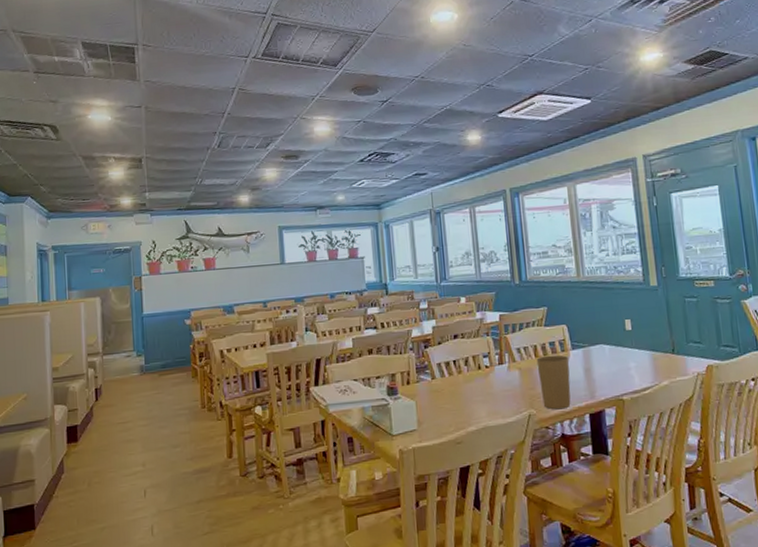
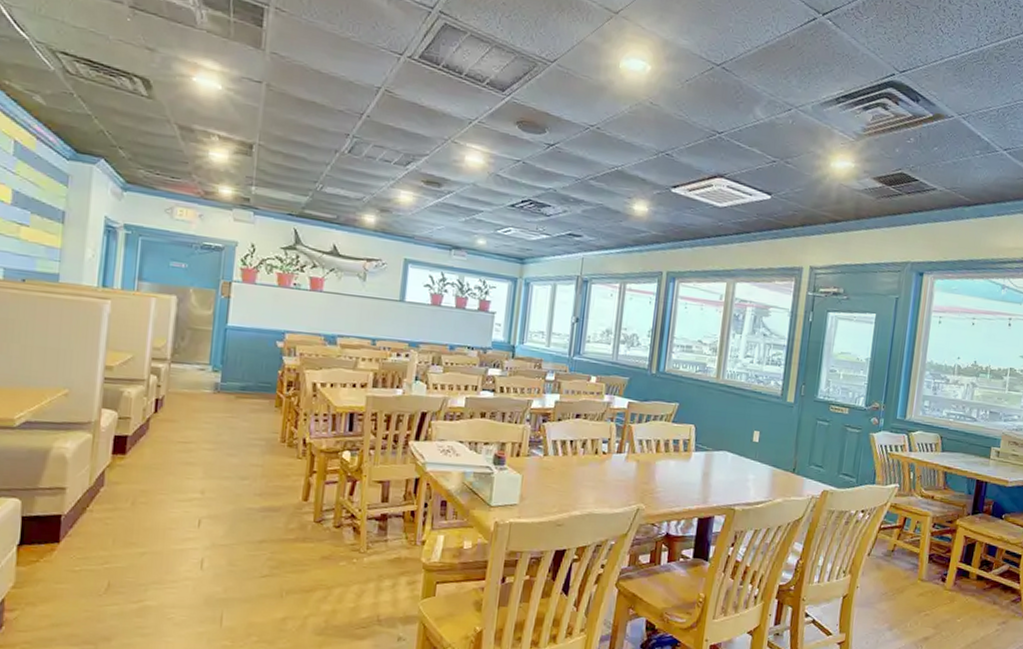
cup: present [536,355,571,410] -> none [654,452,690,509]

